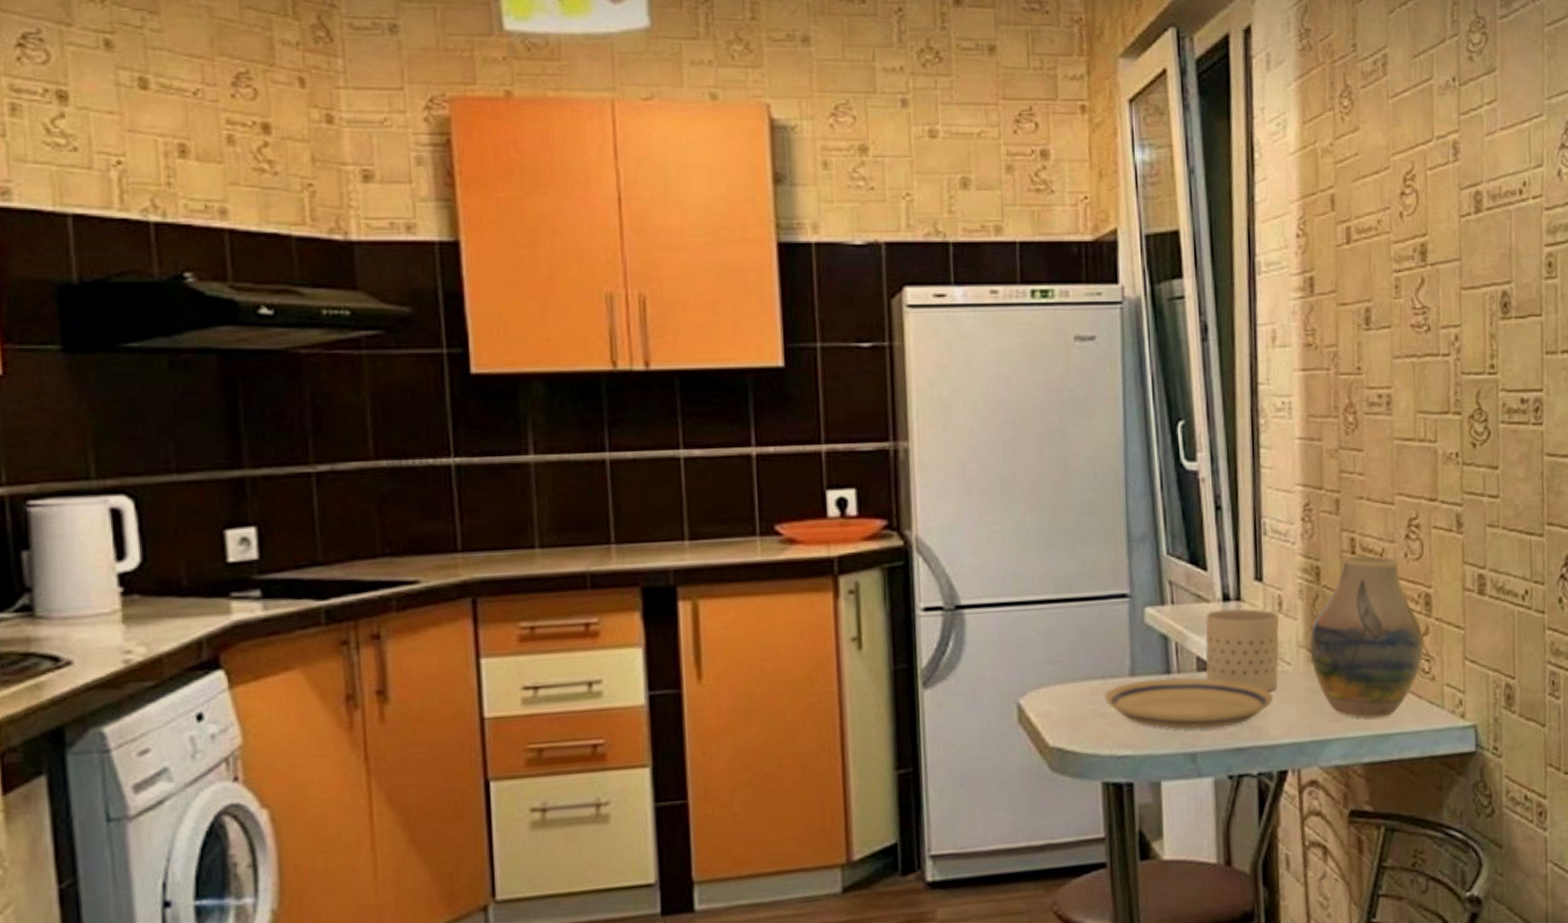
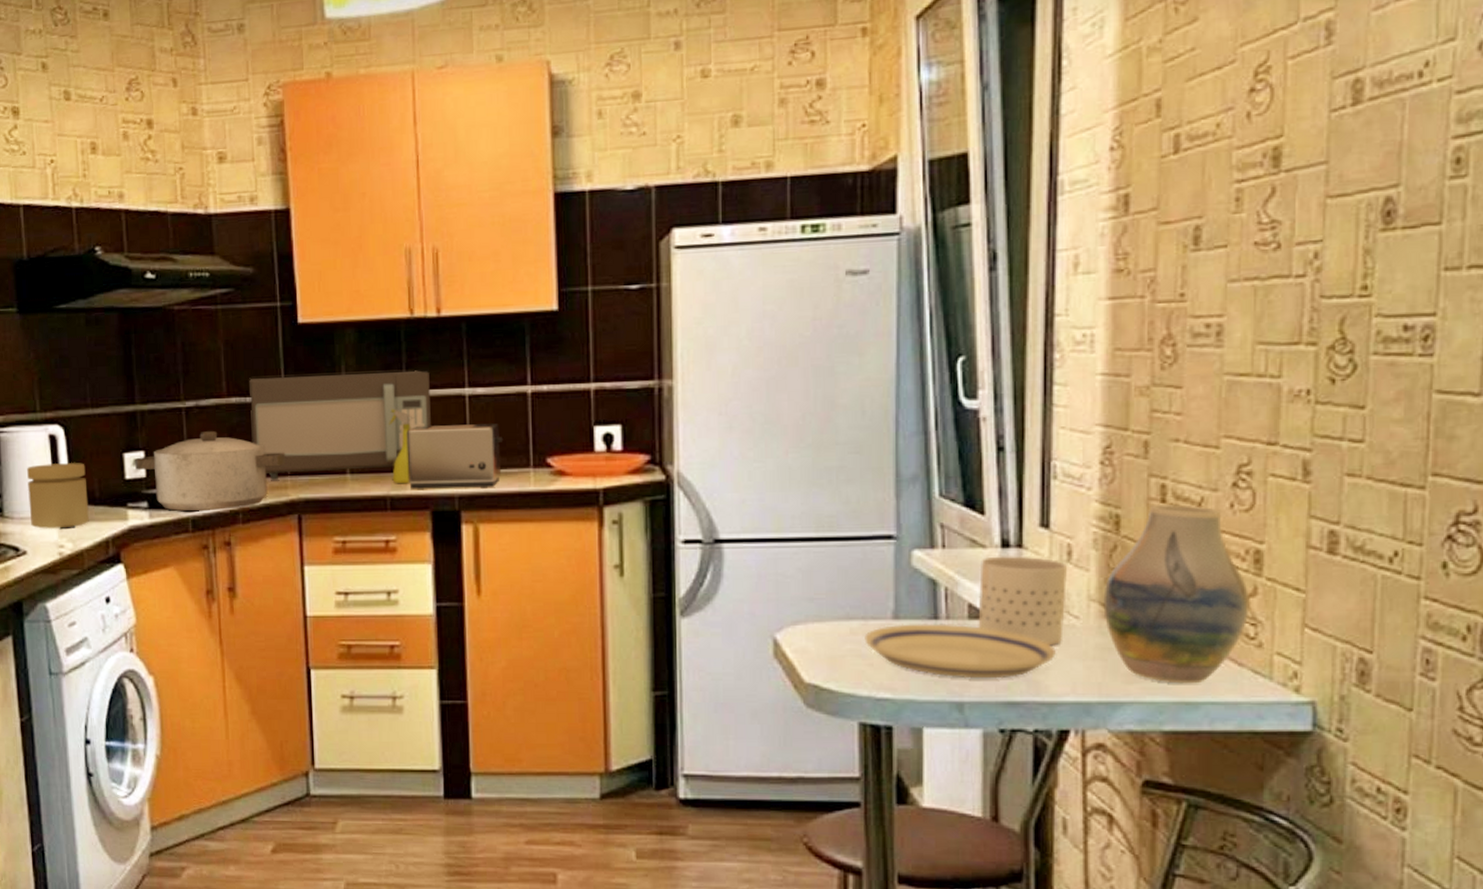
jar: none [74,543,172,631] -> present [27,463,89,529]
cooking pot: none [242,499,455,600] -> present [135,430,285,512]
microwave: none [406,429,639,559] -> present [249,370,431,481]
spray bottle: none [588,473,623,559] -> present [389,409,417,484]
toaster: none [609,487,725,565] -> present [406,422,504,490]

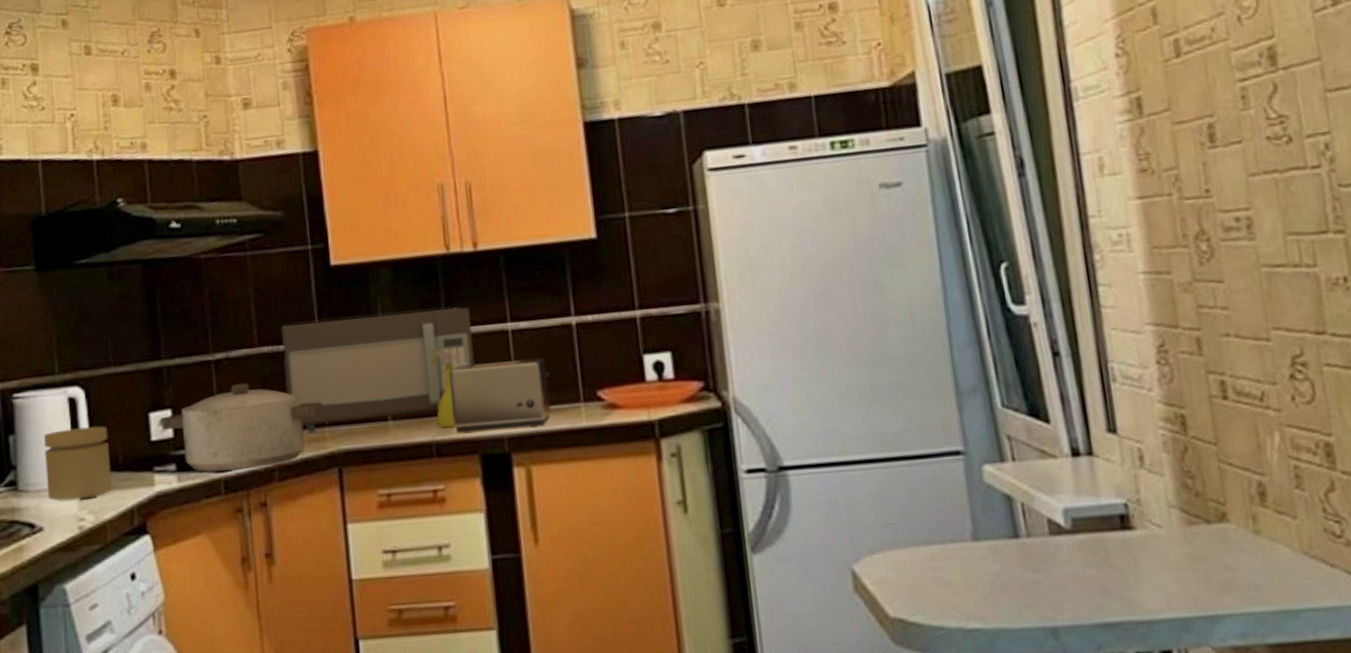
plate: present [864,624,1057,679] -> none [945,542,1146,601]
mug: present [978,555,1067,646] -> none [1052,463,1149,559]
vase: present [1103,503,1250,684] -> none [1182,399,1331,591]

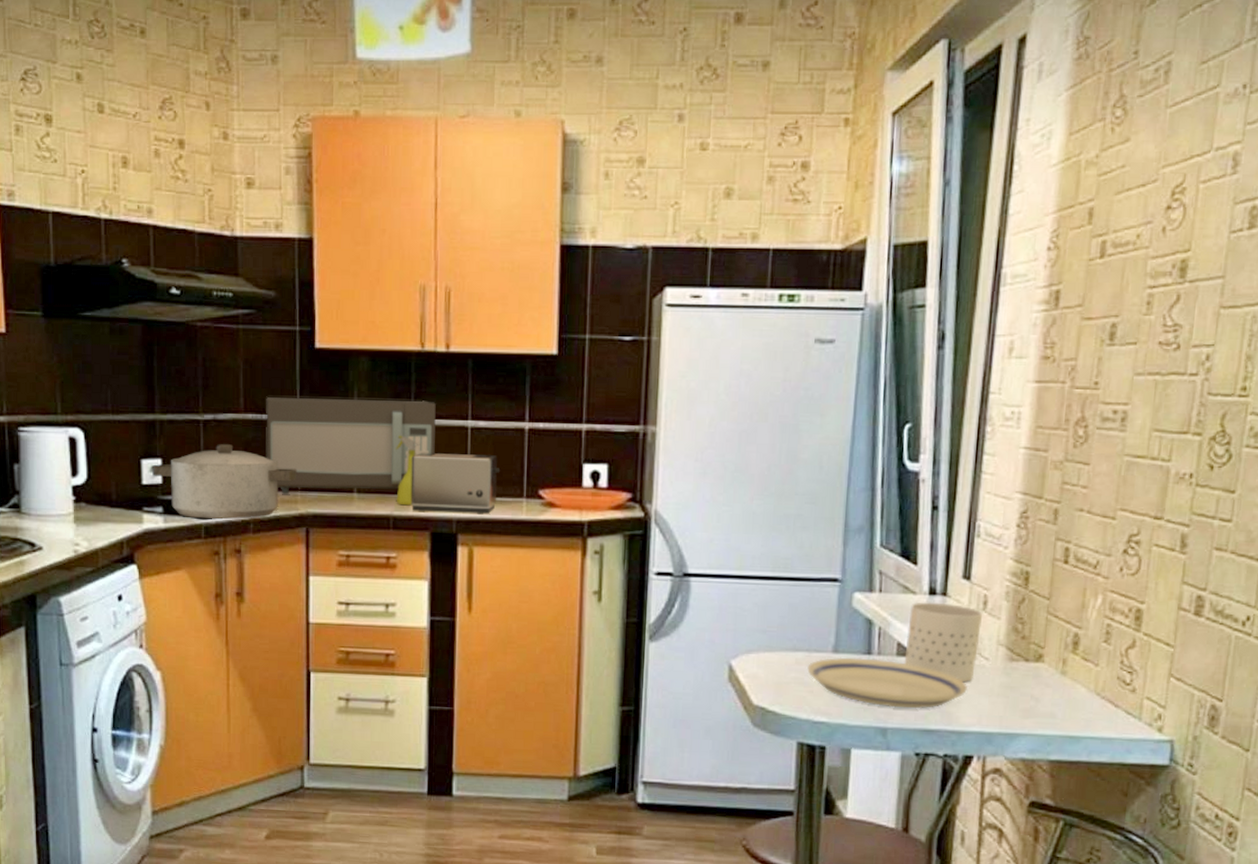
jar: present [44,426,112,502] -> none [46,464,105,528]
plate: none [945,542,1146,601] -> present [807,657,968,709]
mug: none [1052,463,1149,559] -> present [904,601,982,683]

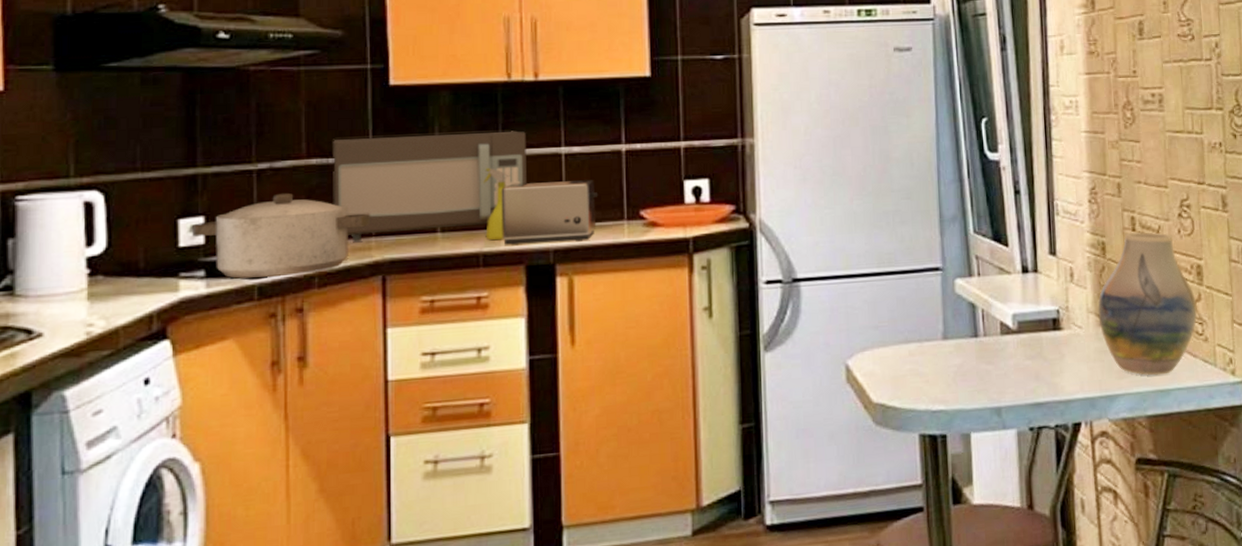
plate: present [807,657,968,709] -> none [921,340,1068,387]
mug: present [904,601,982,683] -> none [1006,278,1072,353]
vase: none [1009,564,1129,721] -> present [1098,231,1197,376]

